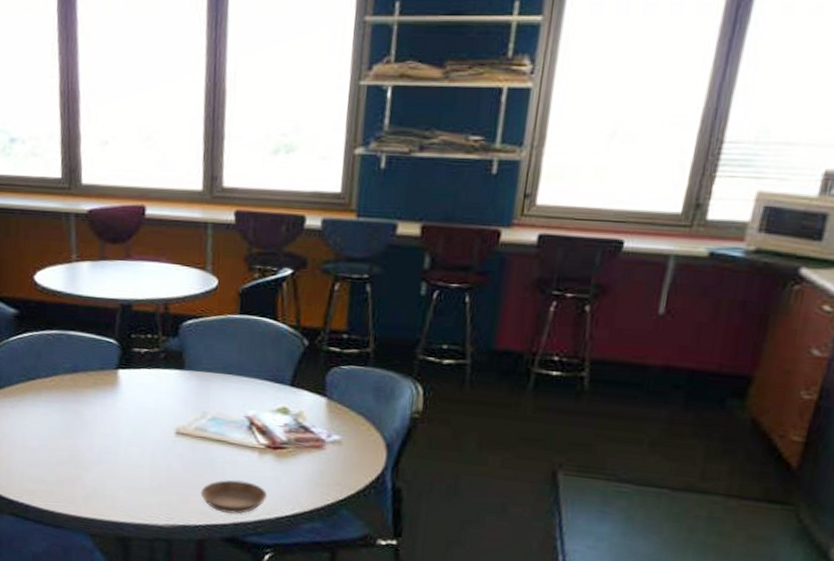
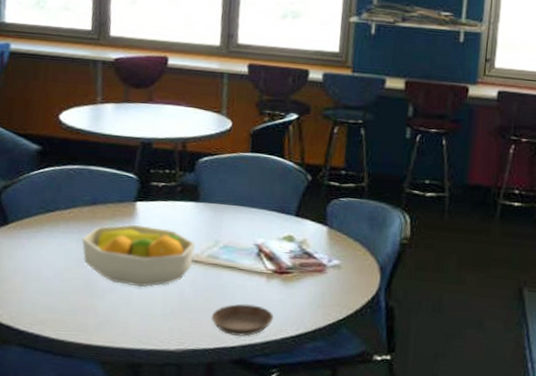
fruit bowl: none [64,393,183,460] -> present [81,224,196,288]

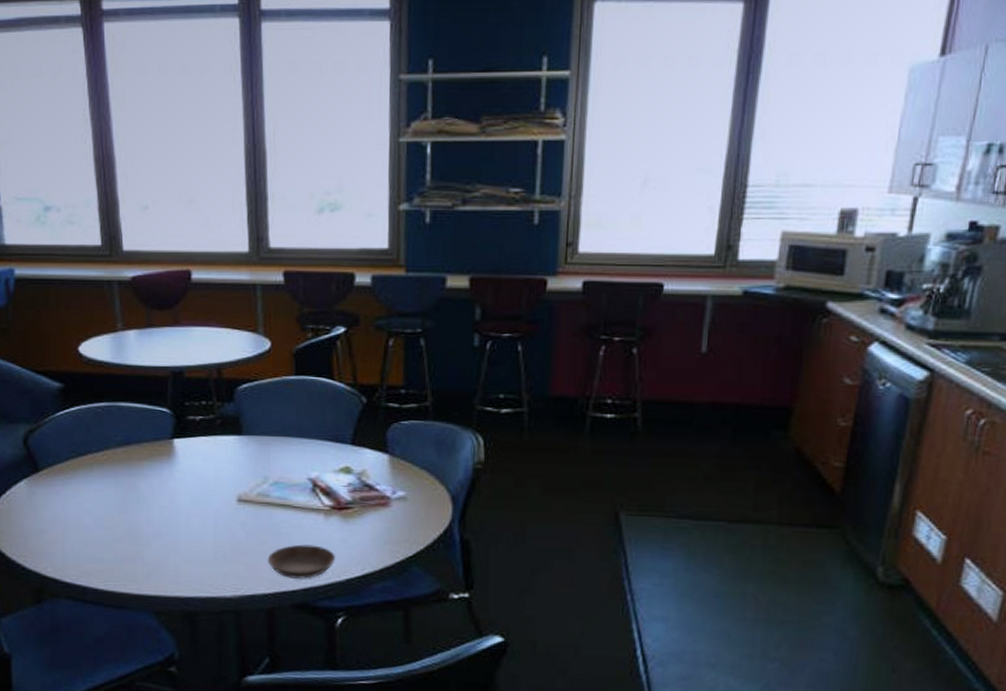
fruit bowl: present [81,224,196,288] -> none [119,464,243,532]

